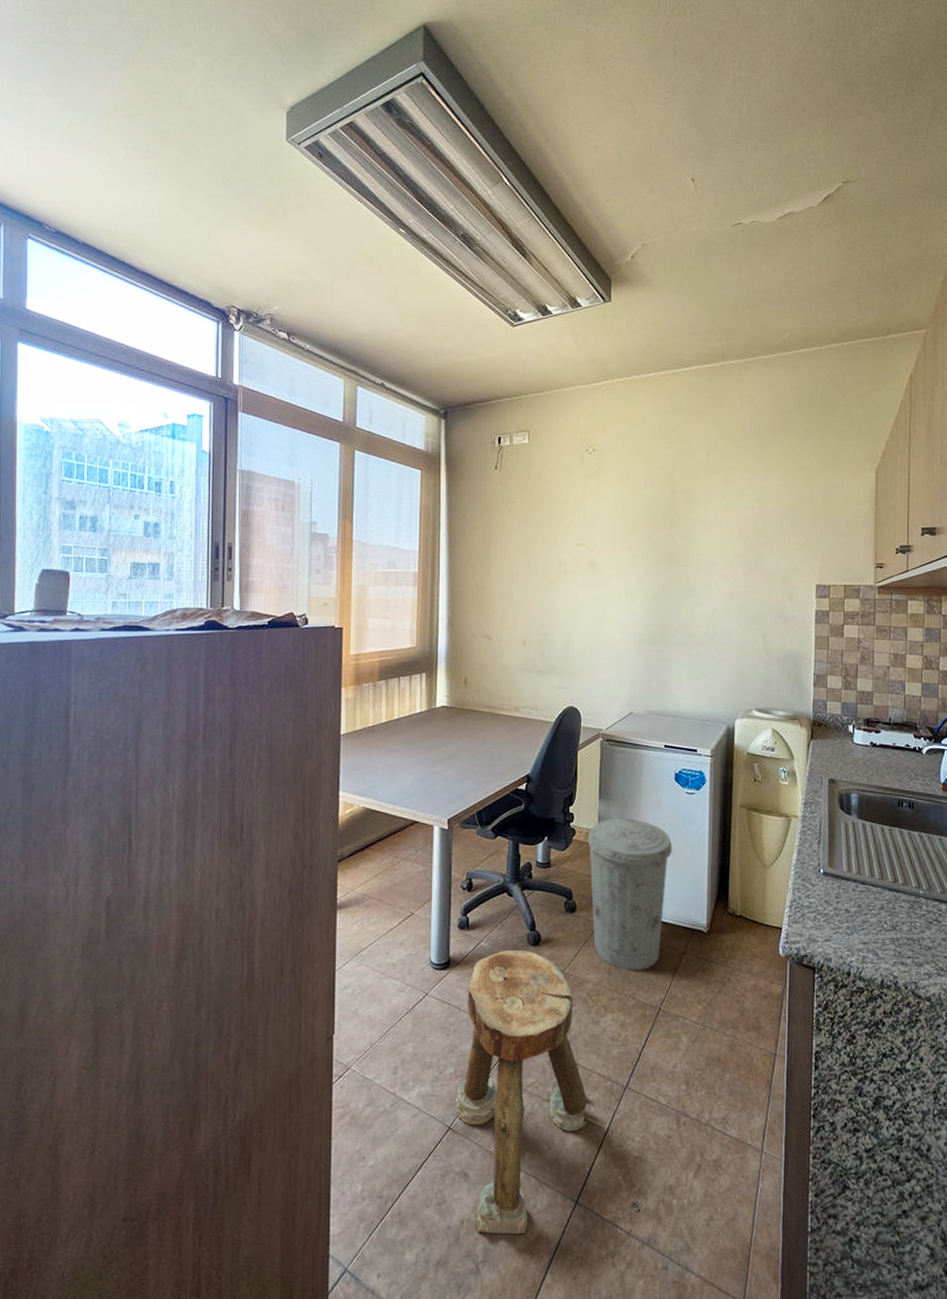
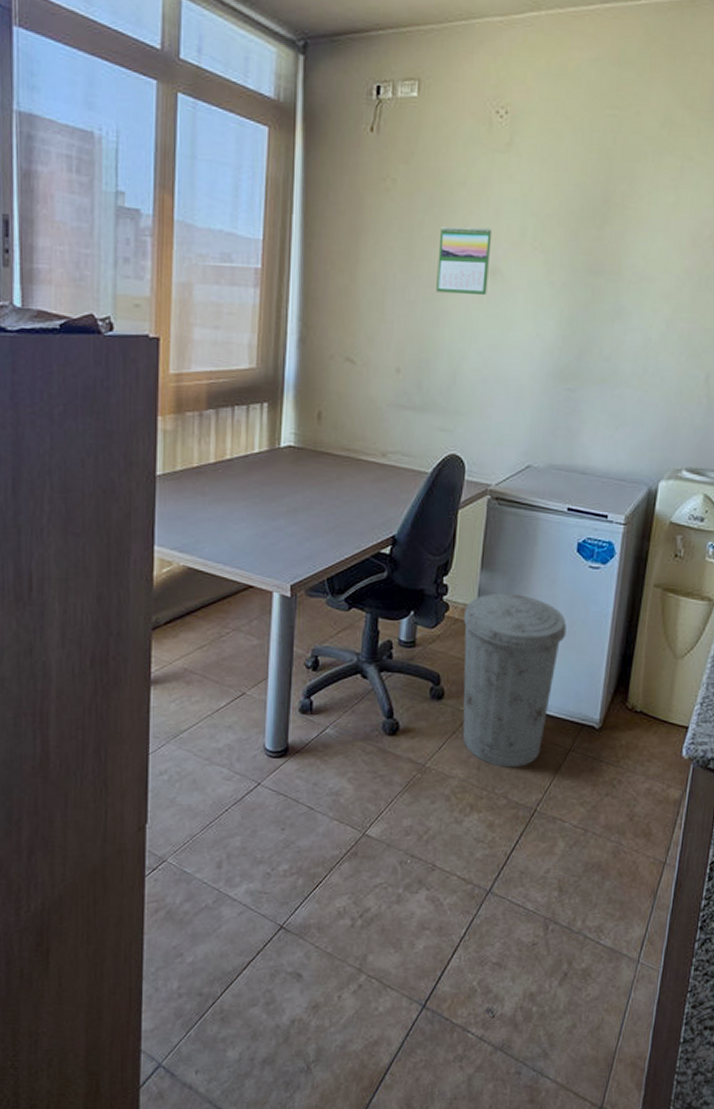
stool: present [455,949,587,1235] -> none [289,738,443,1036]
calendar: none [550,532,590,583] -> present [436,226,492,296]

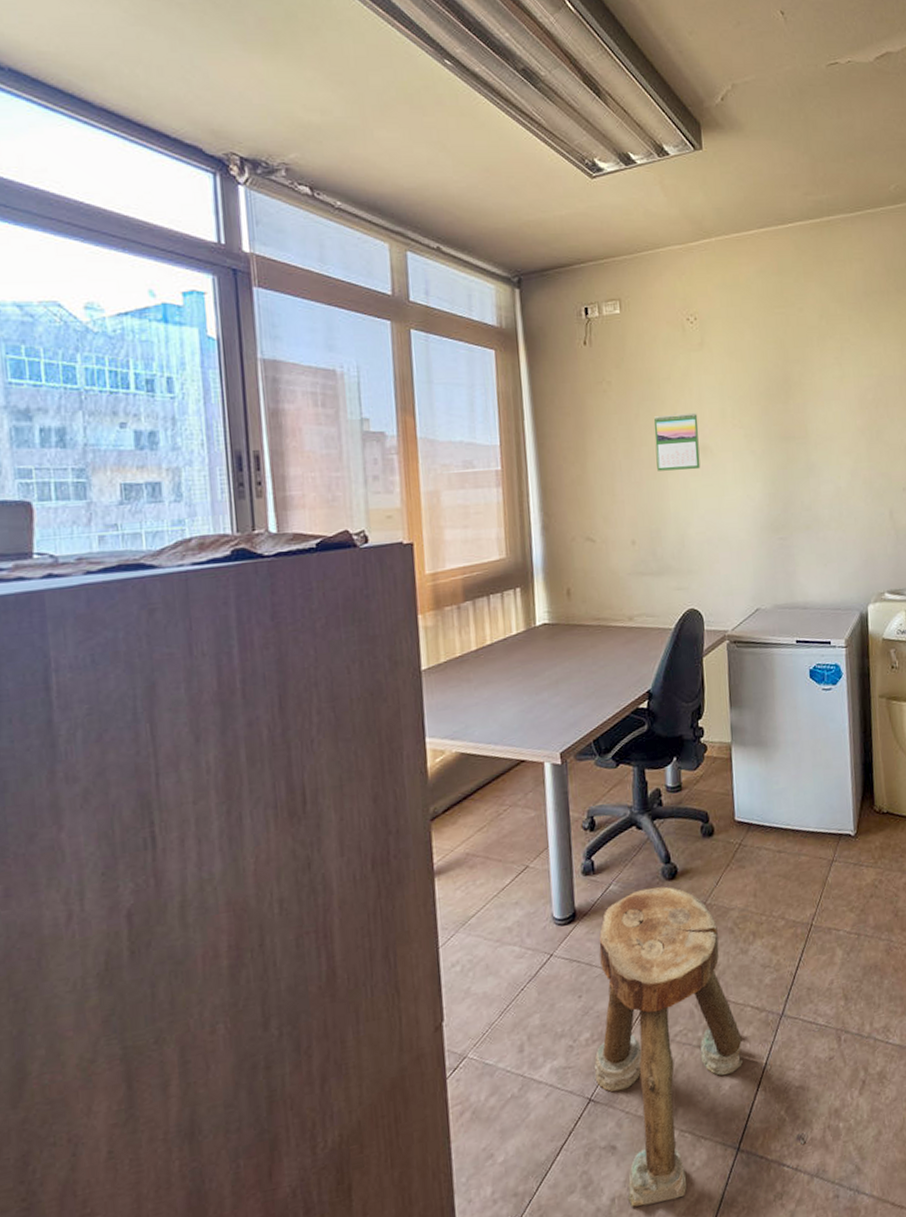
stool: none [289,738,443,1036] -> present [594,886,743,1208]
trash can: present [462,593,567,768] -> none [721,725,812,890]

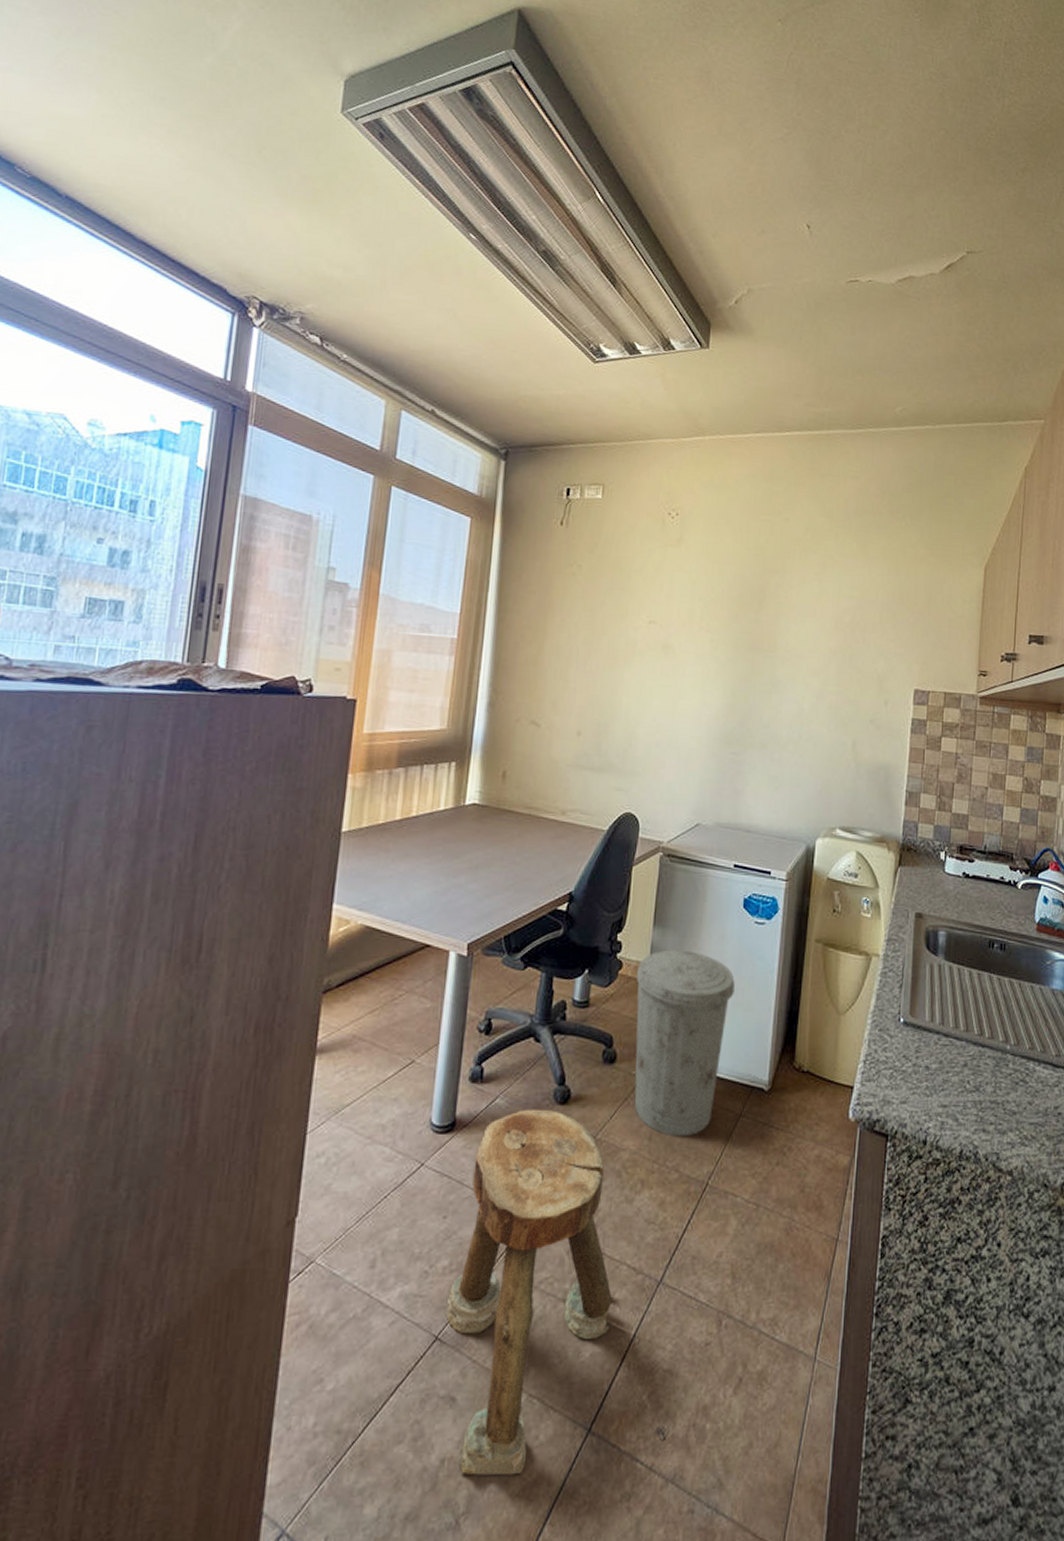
calendar: present [654,412,701,471] -> none [615,607,665,668]
trash can: none [721,725,812,890] -> present [634,949,735,1137]

